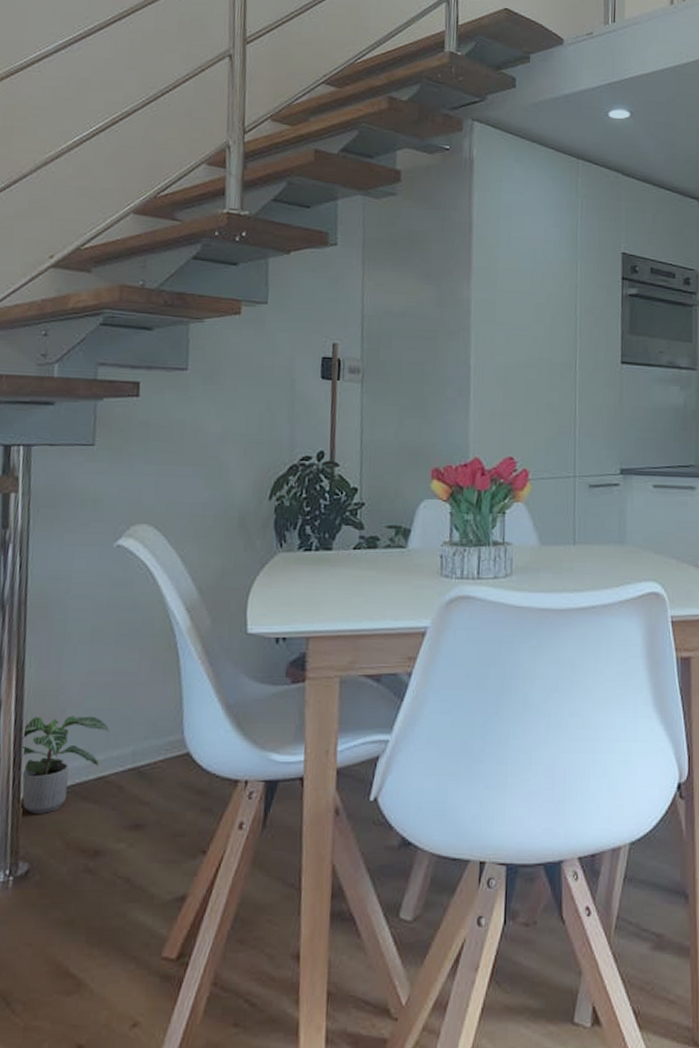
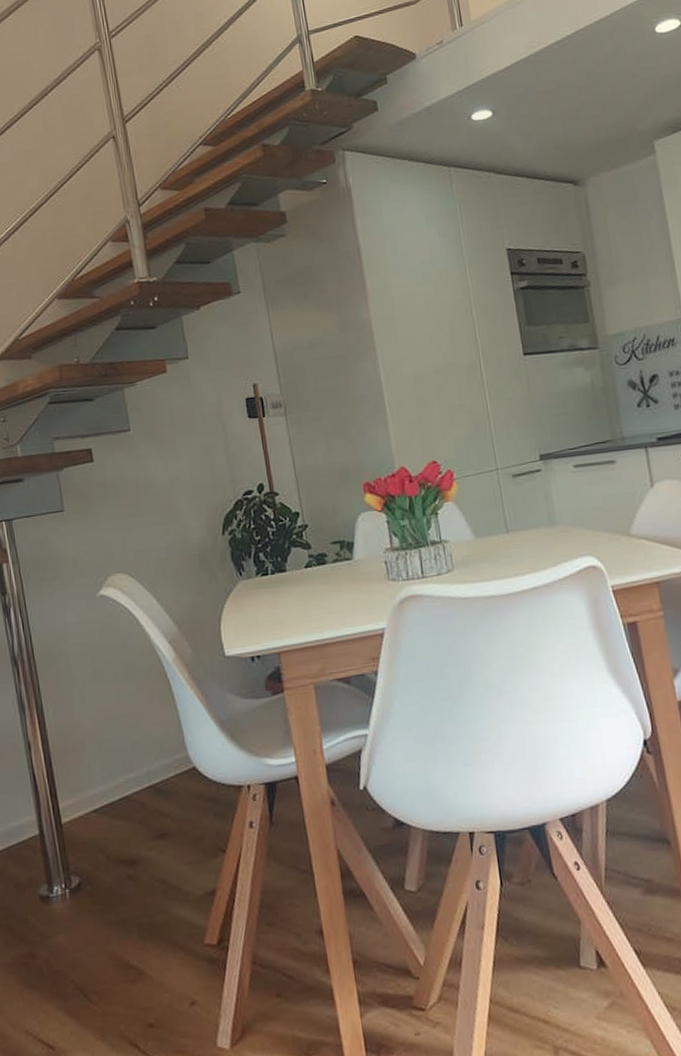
potted plant: present [20,715,110,813] -> none [51,746,124,835]

